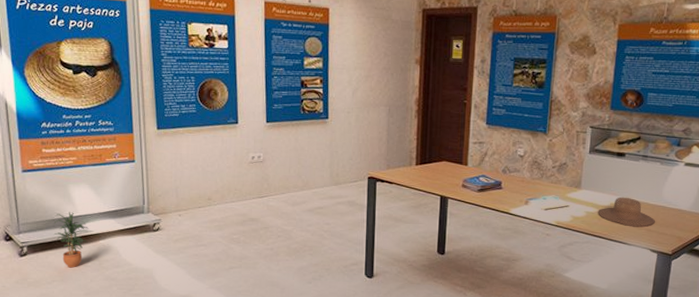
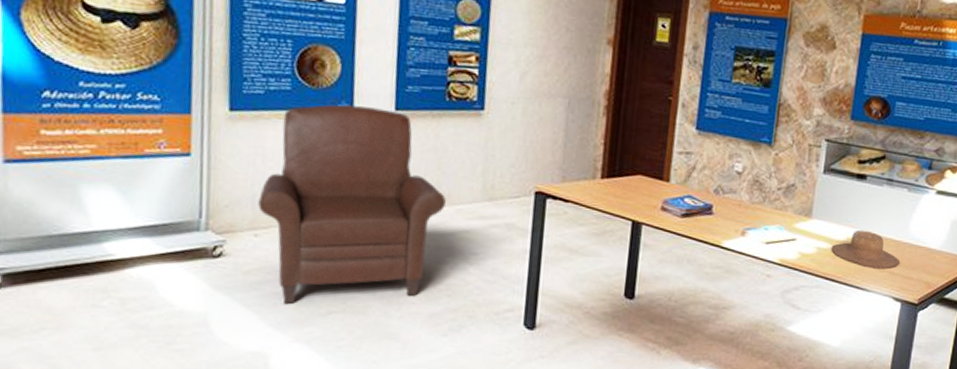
potted plant: present [53,212,88,268] -> none [48,225,108,309]
chair: none [180,121,305,263] -> present [258,104,446,305]

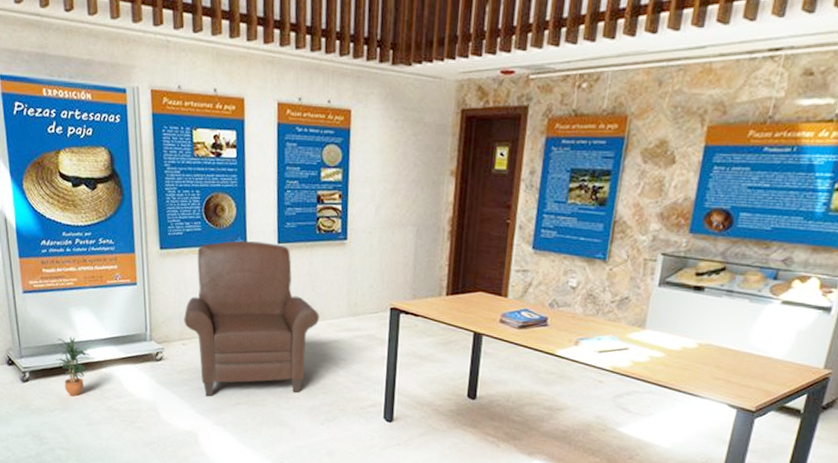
potted plant: none [48,225,108,309] -> present [55,337,90,396]
sunhat: present [831,229,901,269] -> none [664,339,738,378]

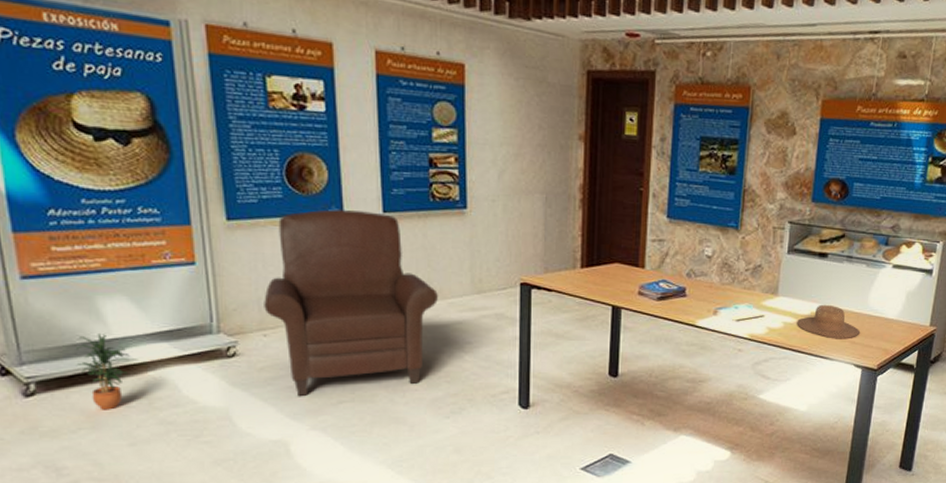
sunhat: none [664,339,738,378] -> present [797,304,861,339]

